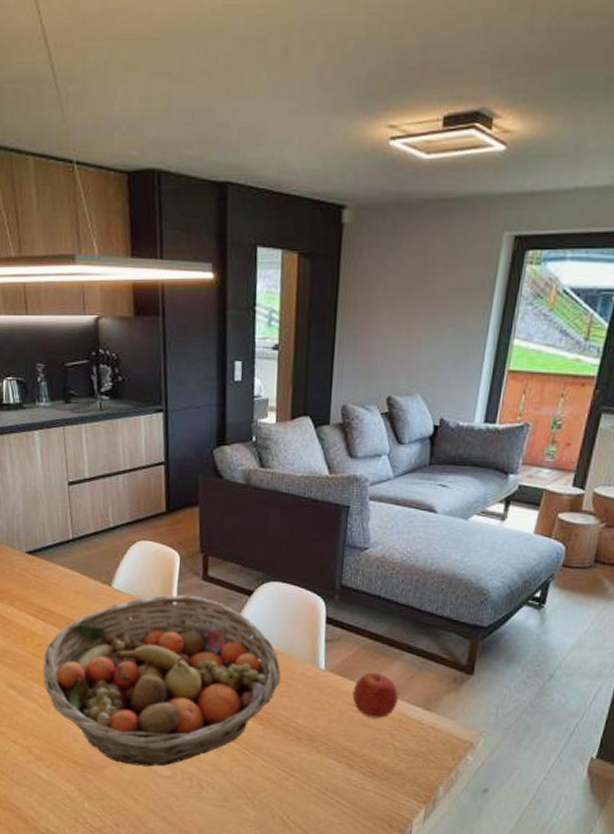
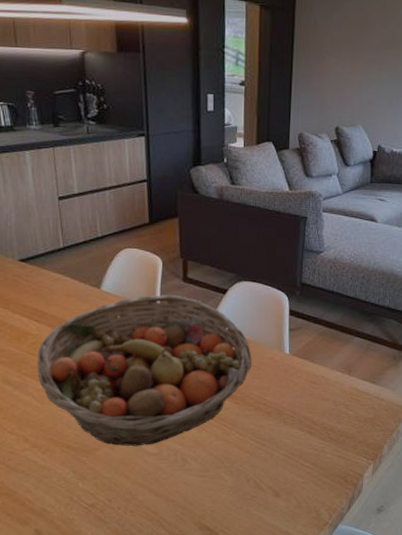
apple: present [352,672,398,719] -> none [312,354,350,393]

